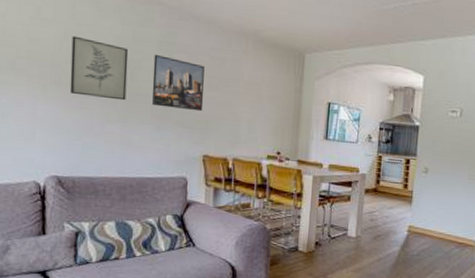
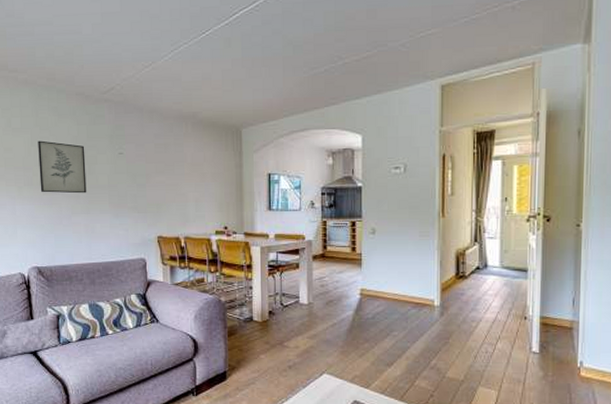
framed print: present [152,54,205,112] -> none [106,147,154,196]

